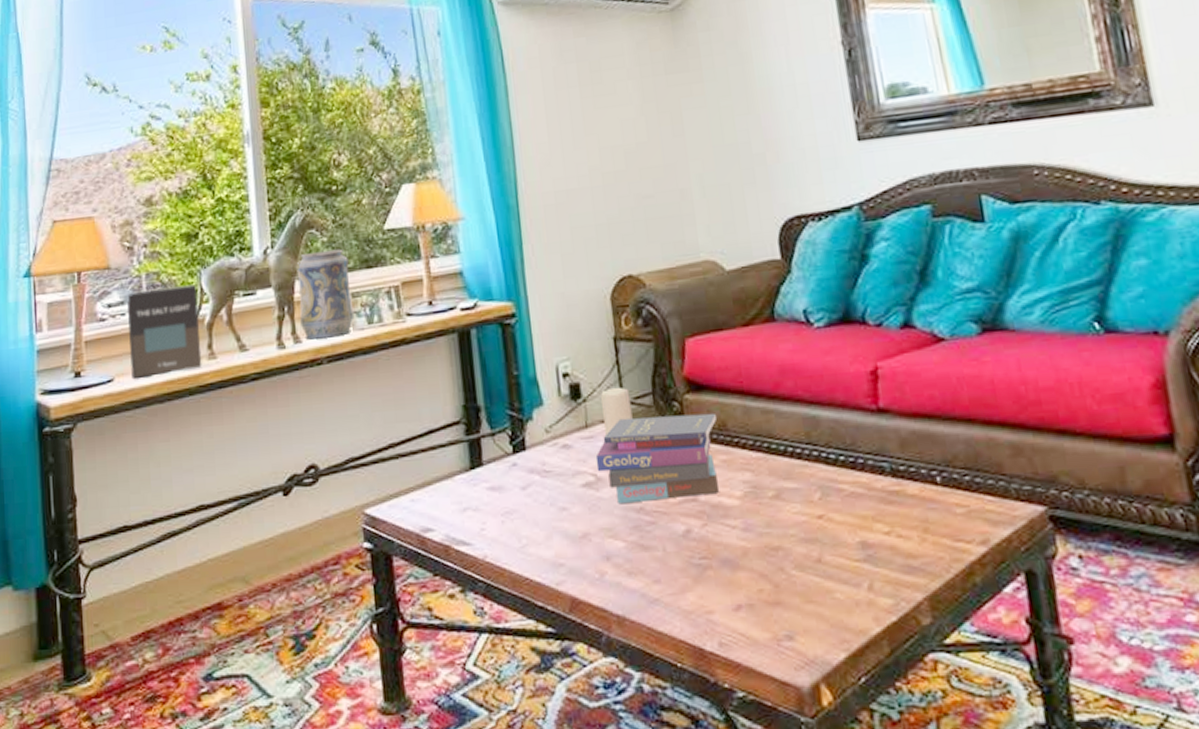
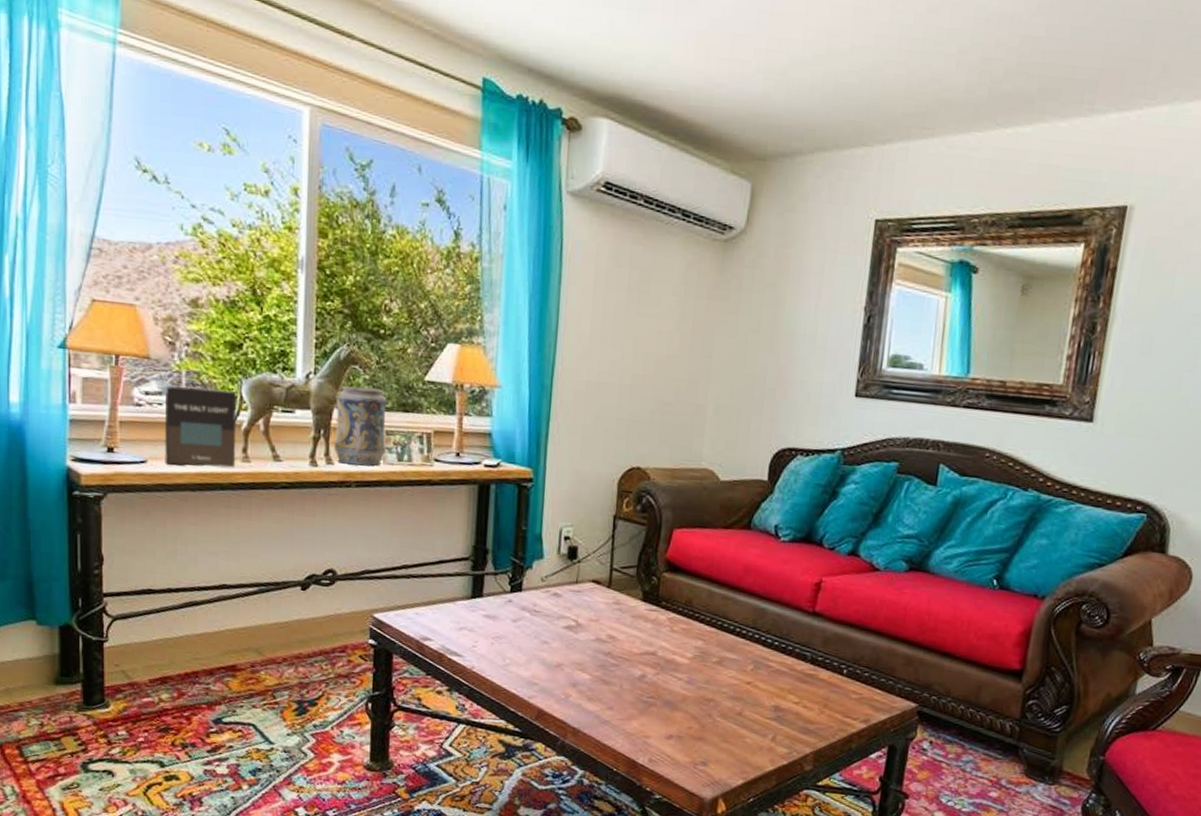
books: present [595,412,719,505] -> none [579,581,686,652]
candle: present [601,386,633,436] -> none [591,555,618,593]

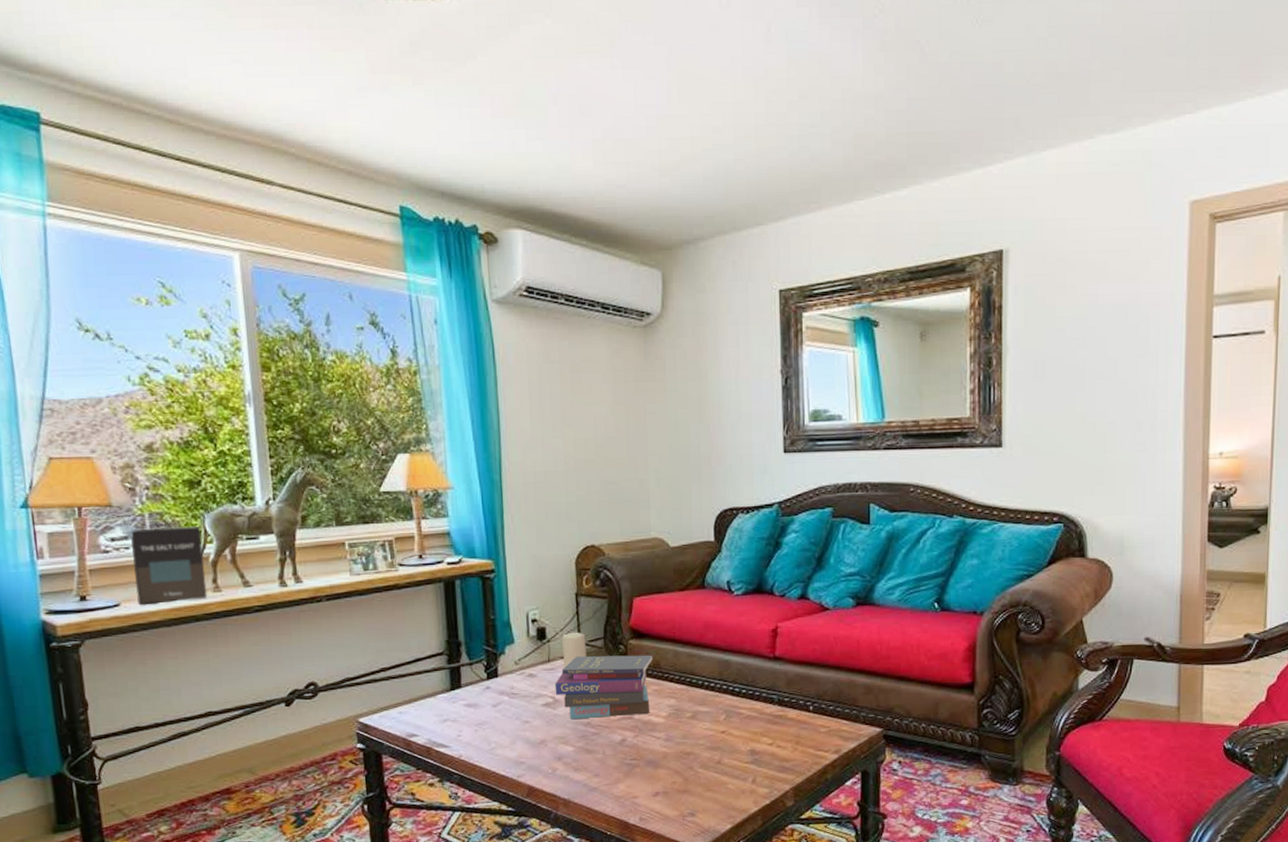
decorative vase: present [334,386,387,466] -> none [298,505,352,580]
books: none [579,581,686,652] -> present [554,654,653,720]
candle: none [591,555,618,593] -> present [562,632,587,669]

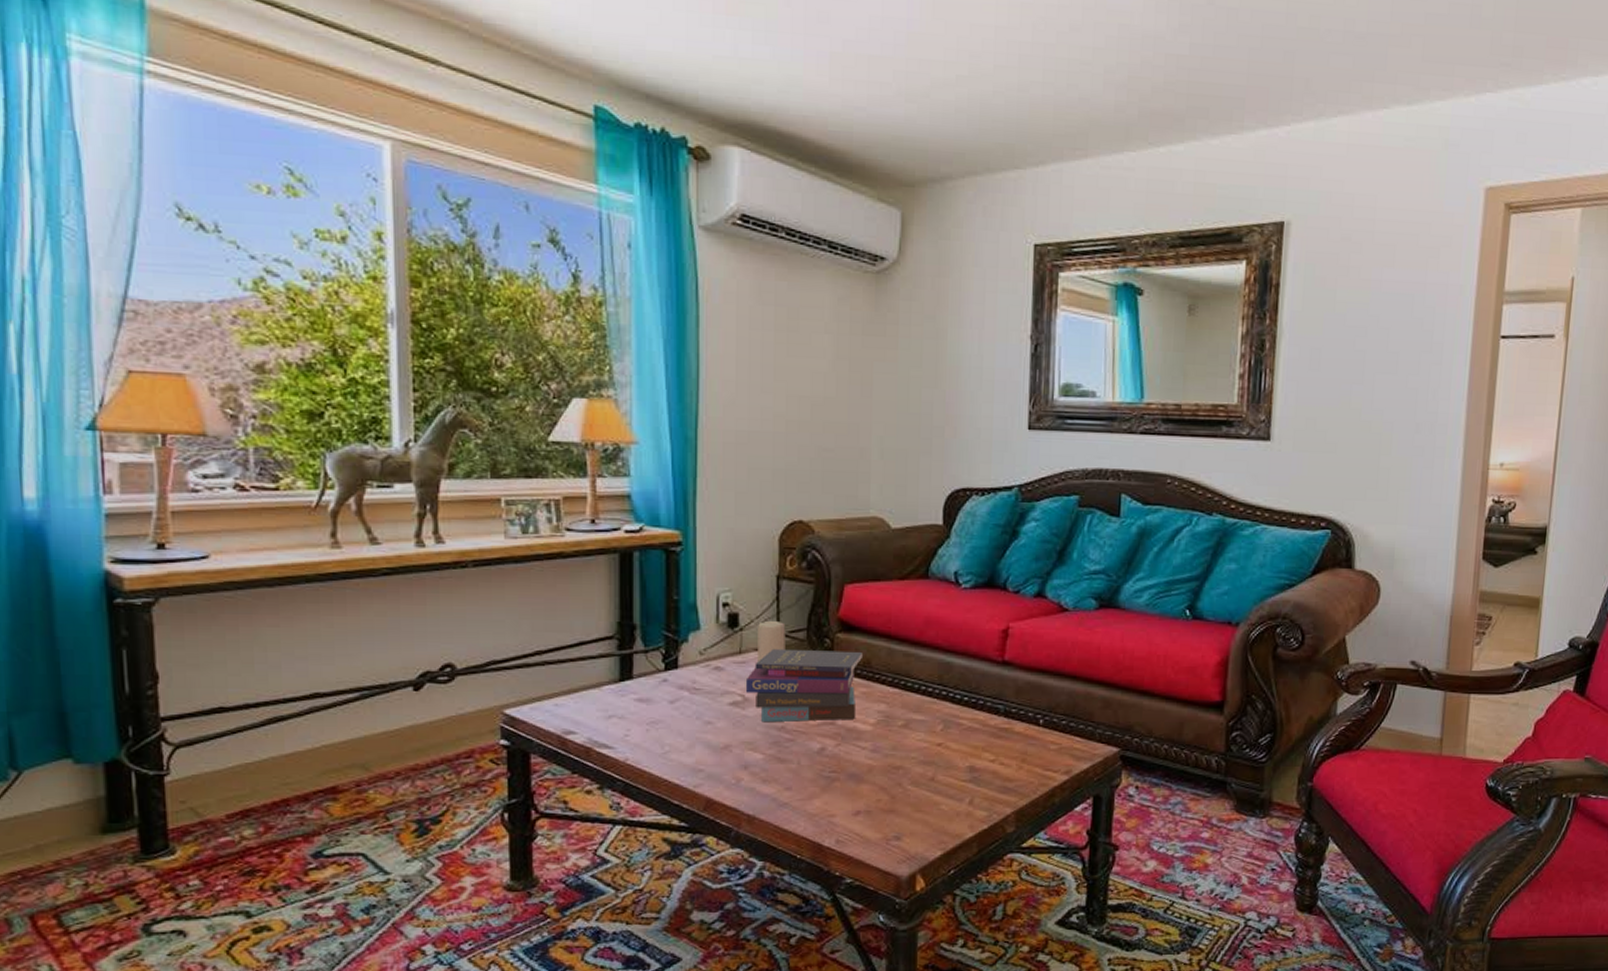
books: present [131,526,208,604] -> none [229,465,323,558]

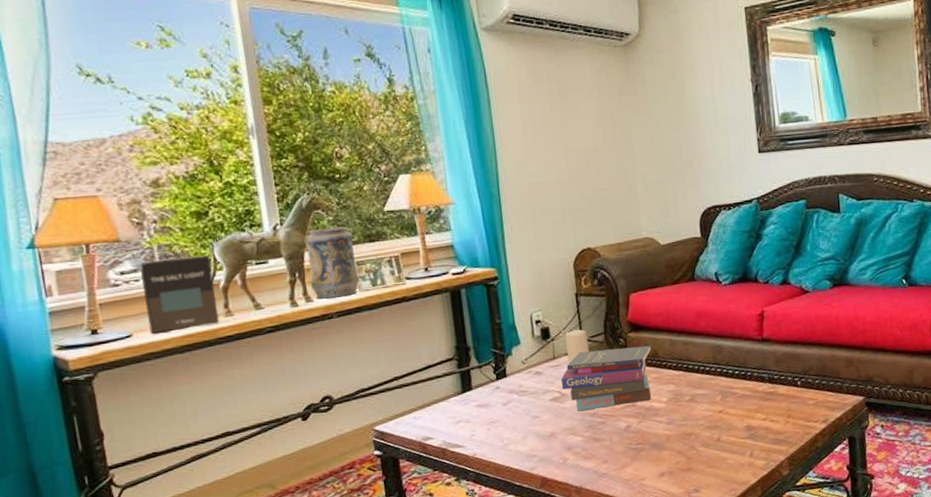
books: none [229,465,323,558] -> present [140,255,220,334]
decorative vase: none [443,452,507,542] -> present [305,226,360,299]

